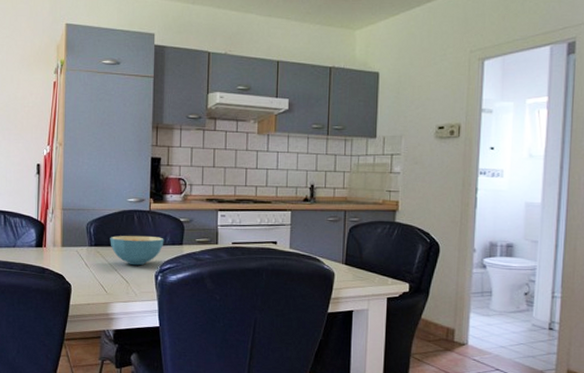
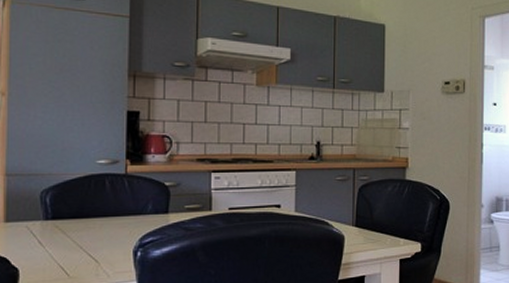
cereal bowl: present [110,235,164,266] -> none [73,204,145,241]

